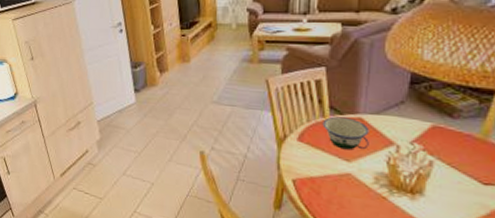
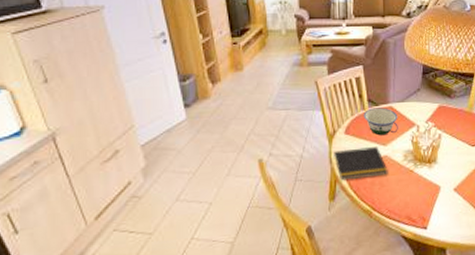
notepad: none [281,157,351,196] -> present [333,147,388,181]

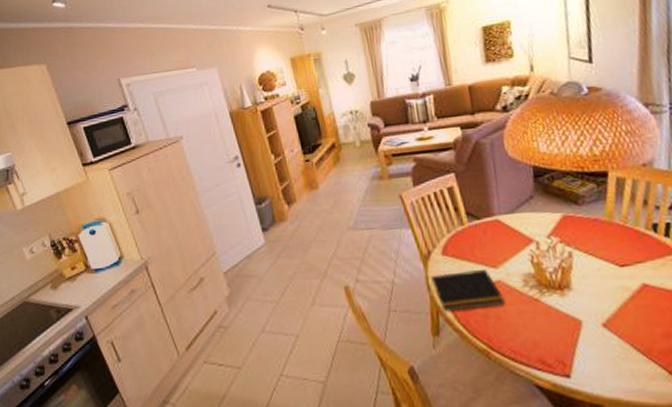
bowl: present [363,107,398,136] -> none [462,221,511,256]

